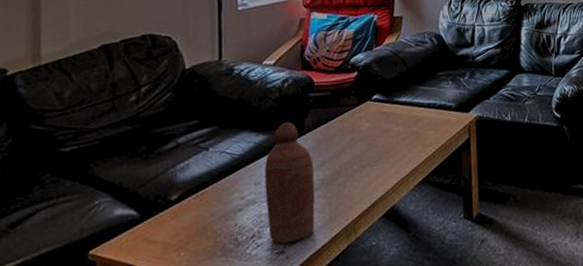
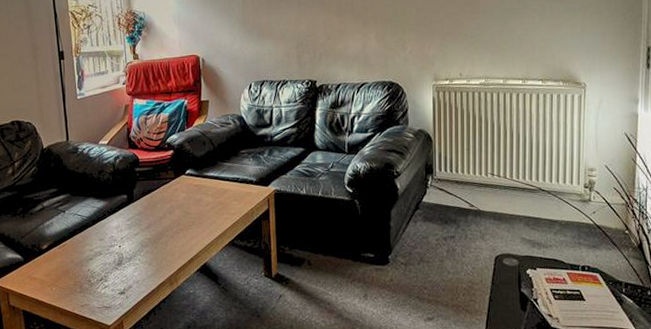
bottle: present [265,122,315,243] -> none [106,192,146,286]

